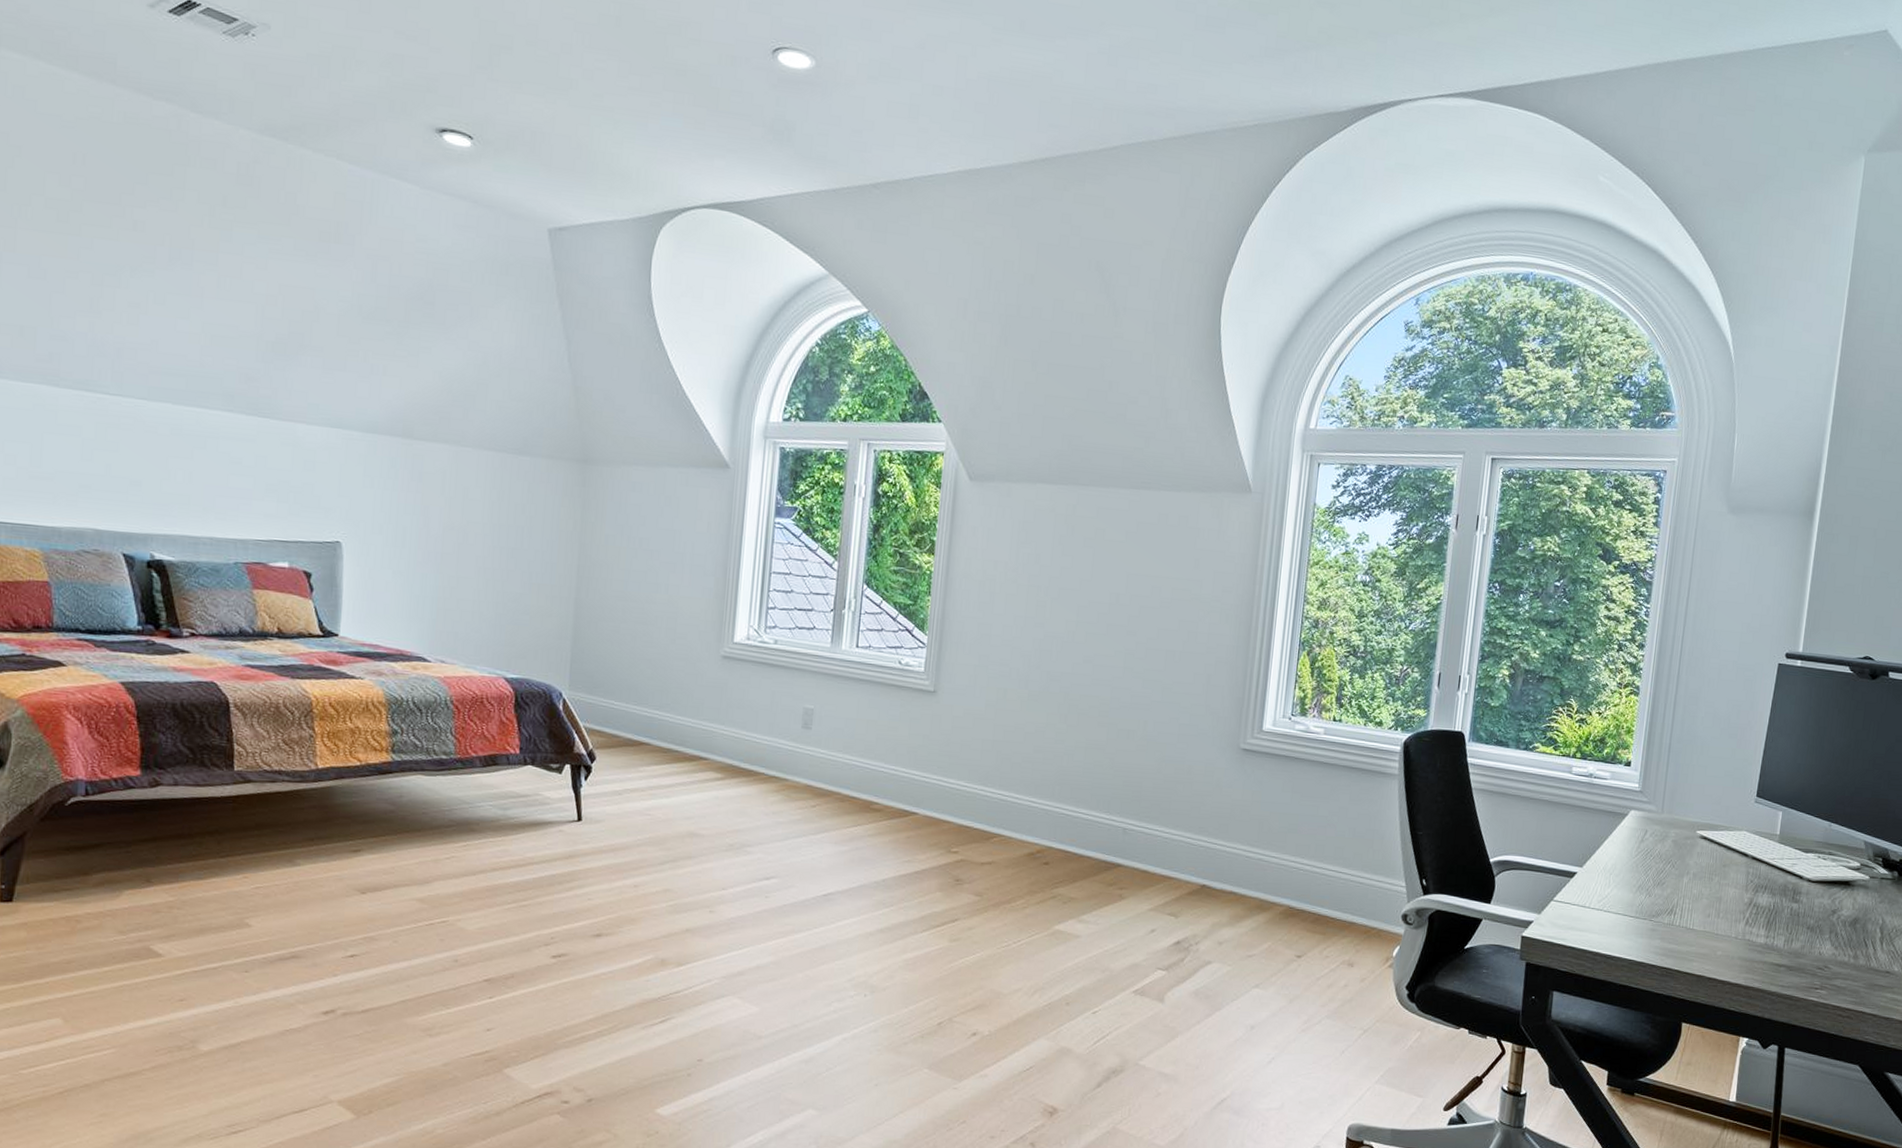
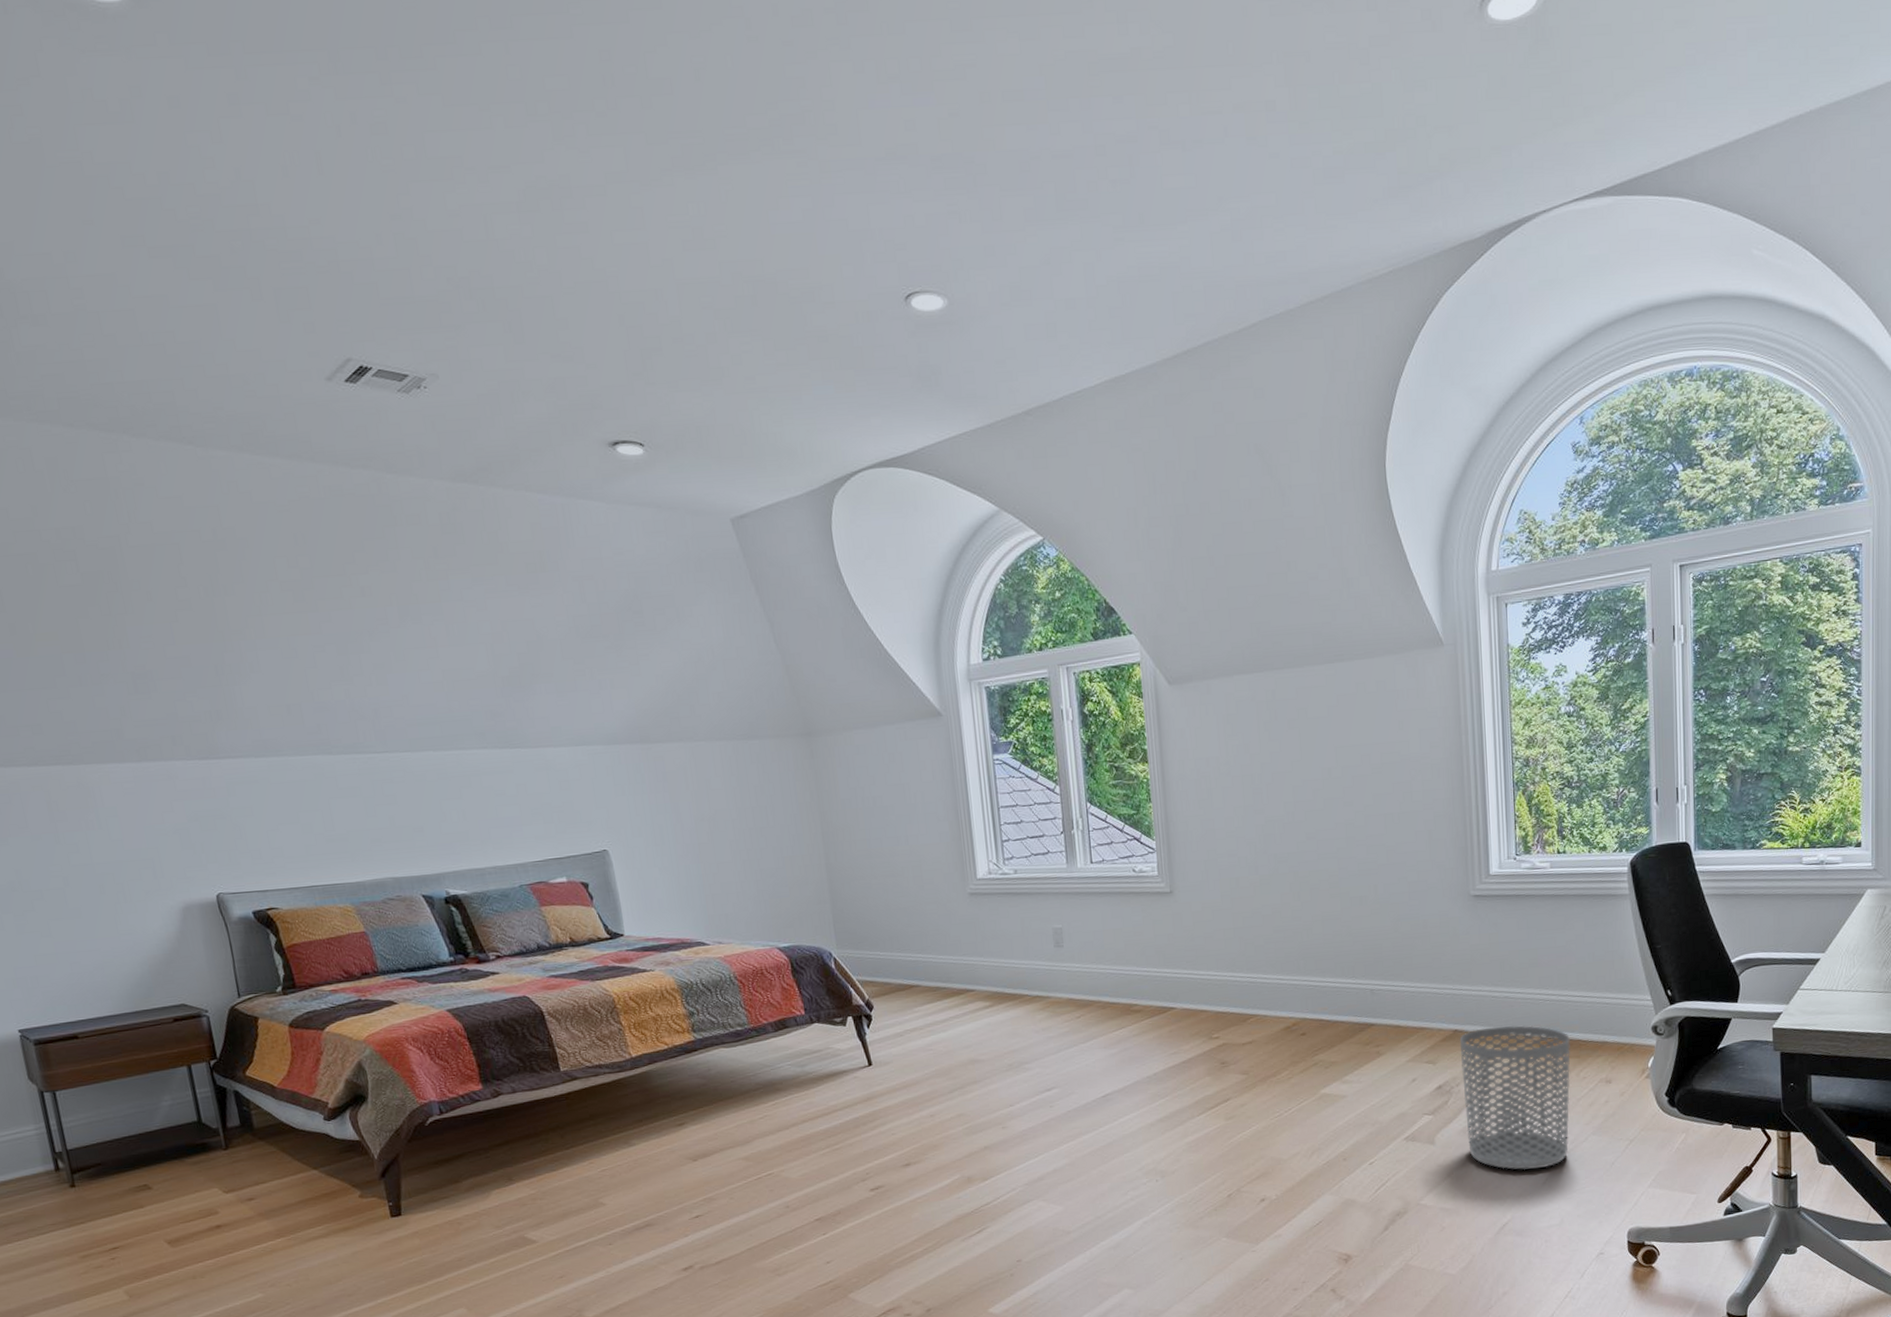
waste bin: none [1198,887,1318,1046] -> present [1459,1025,1570,1171]

